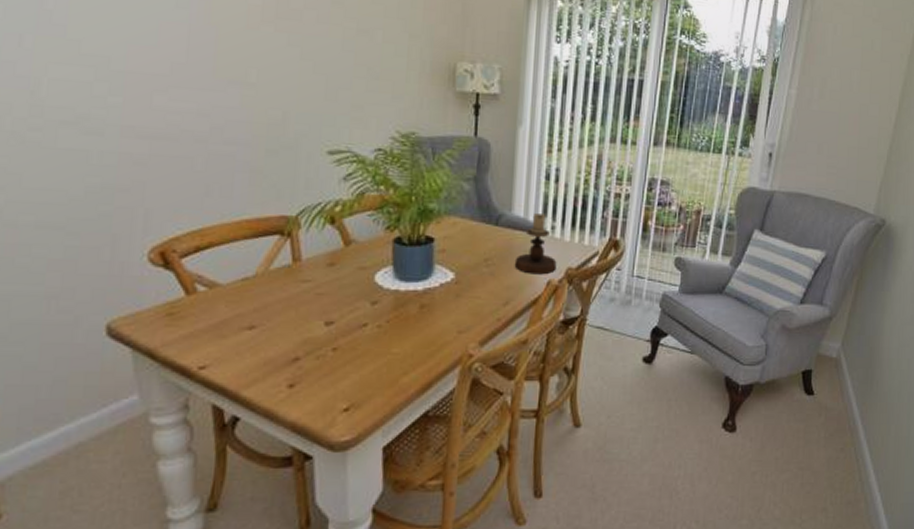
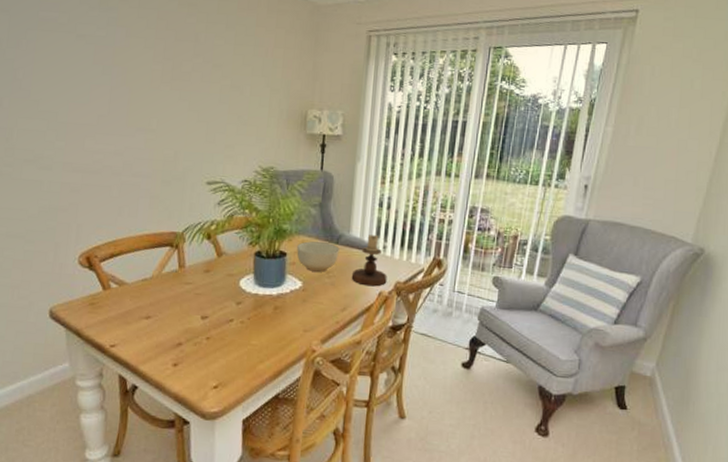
bowl: none [446,222,499,260] -> present [296,241,339,272]

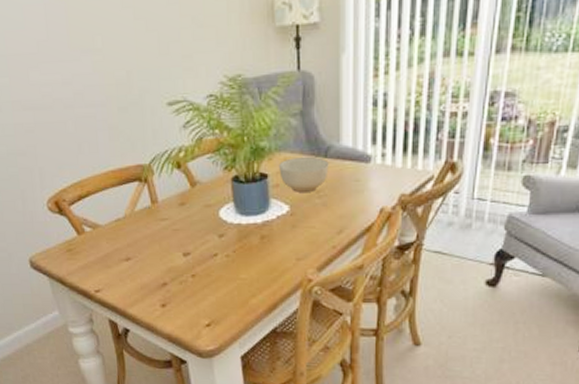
candlestick: present [351,235,387,287] -> none [346,142,389,203]

